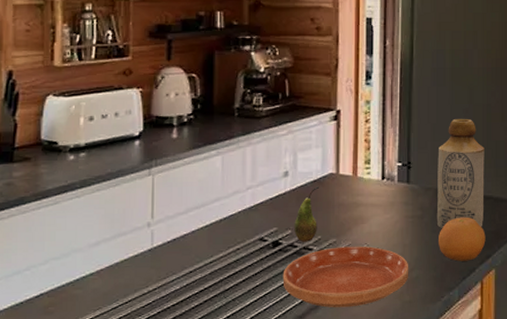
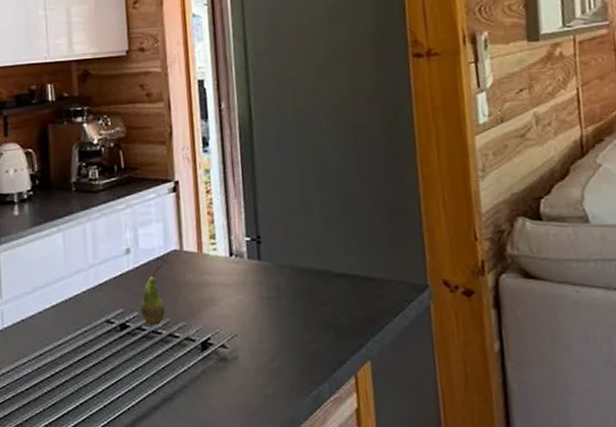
saucer: present [282,246,409,308] -> none [133,330,270,400]
bottle: present [436,118,485,228] -> none [290,185,351,312]
fruit: present [439,217,486,261] -> none [299,298,356,351]

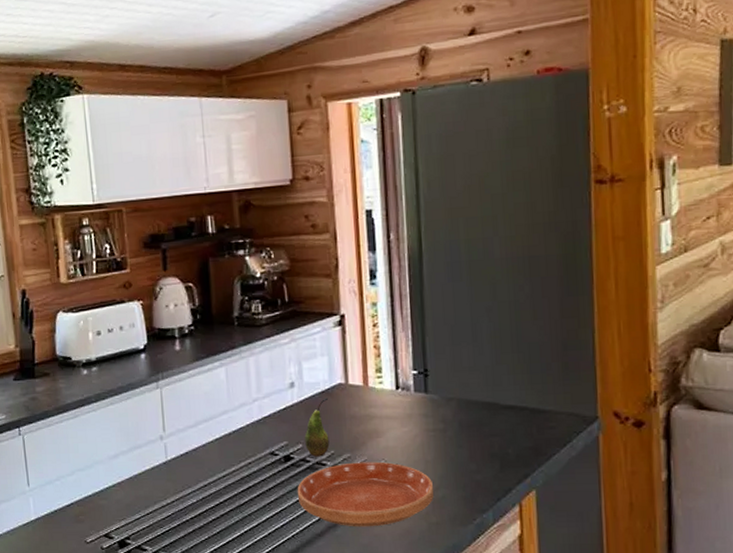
saucer: none [133,330,270,400] -> present [297,461,434,527]

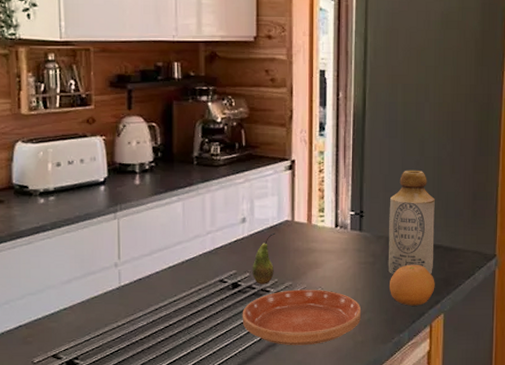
bottle: none [458,317,518,443] -> present [388,170,435,274]
fruit: none [465,430,522,481] -> present [390,264,435,306]

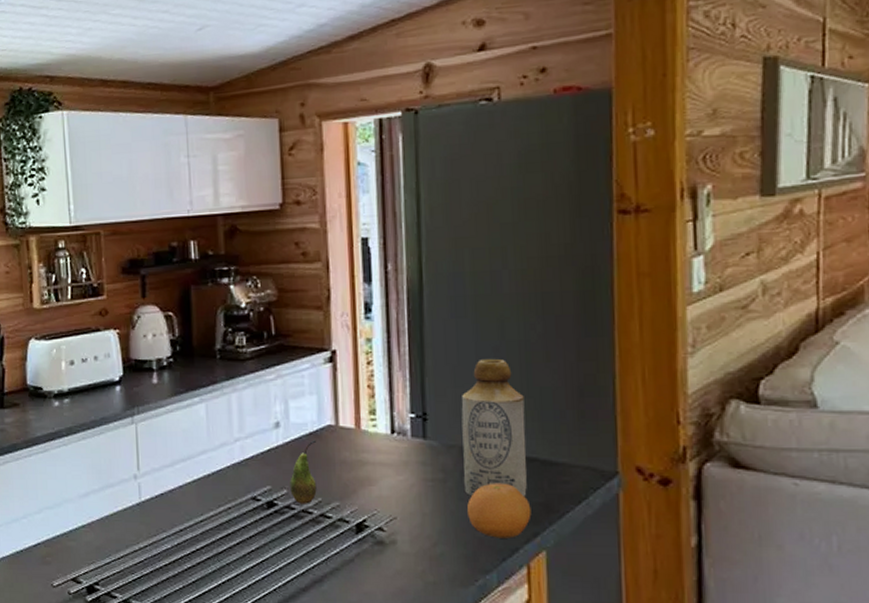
saucer: present [242,289,362,346] -> none [280,512,432,584]

